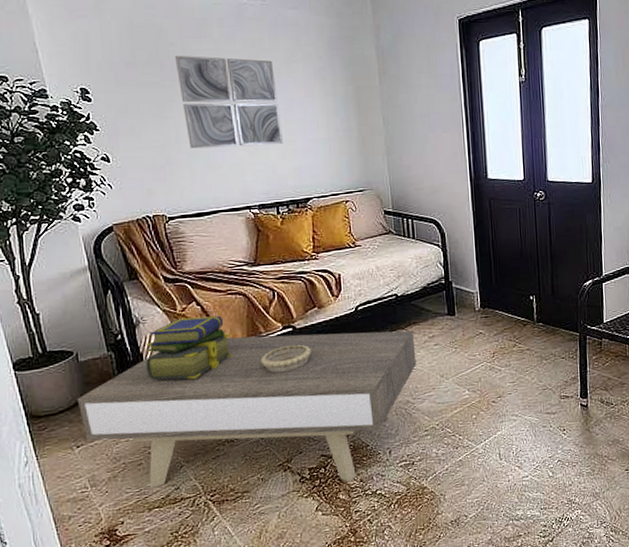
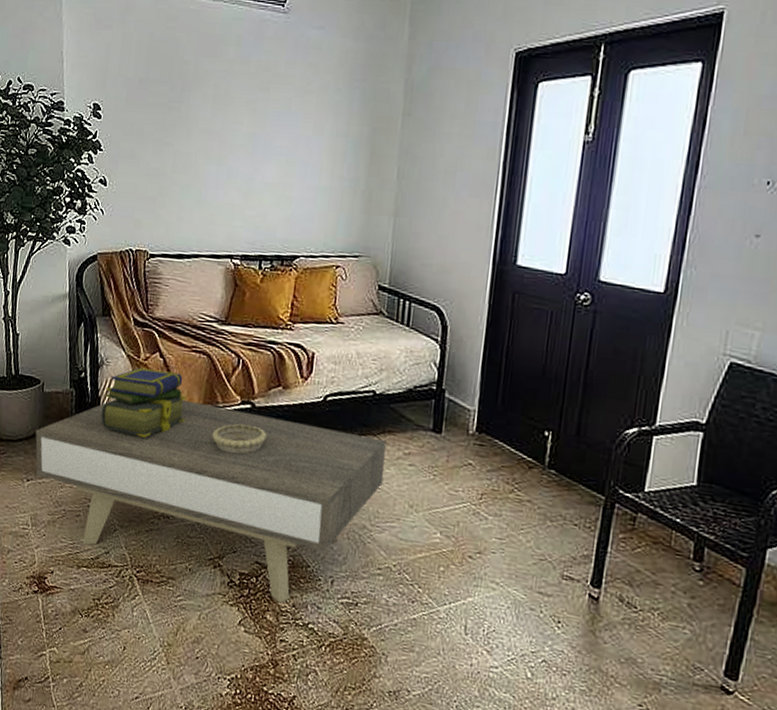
wall art: present [174,55,283,149] -> none [183,74,285,187]

